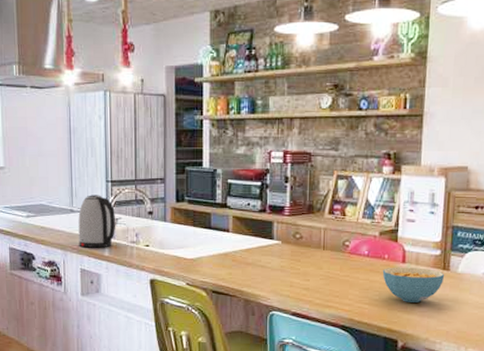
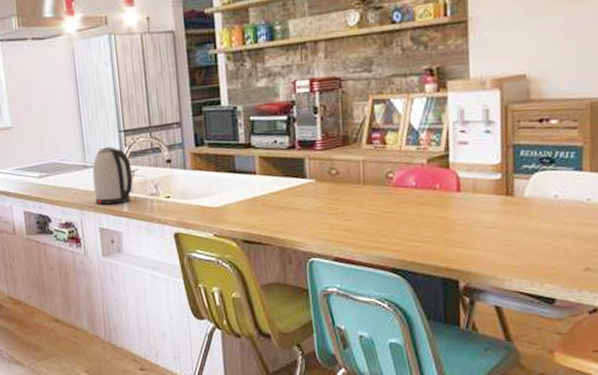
cereal bowl: present [382,267,445,303] -> none [434,195,509,236]

